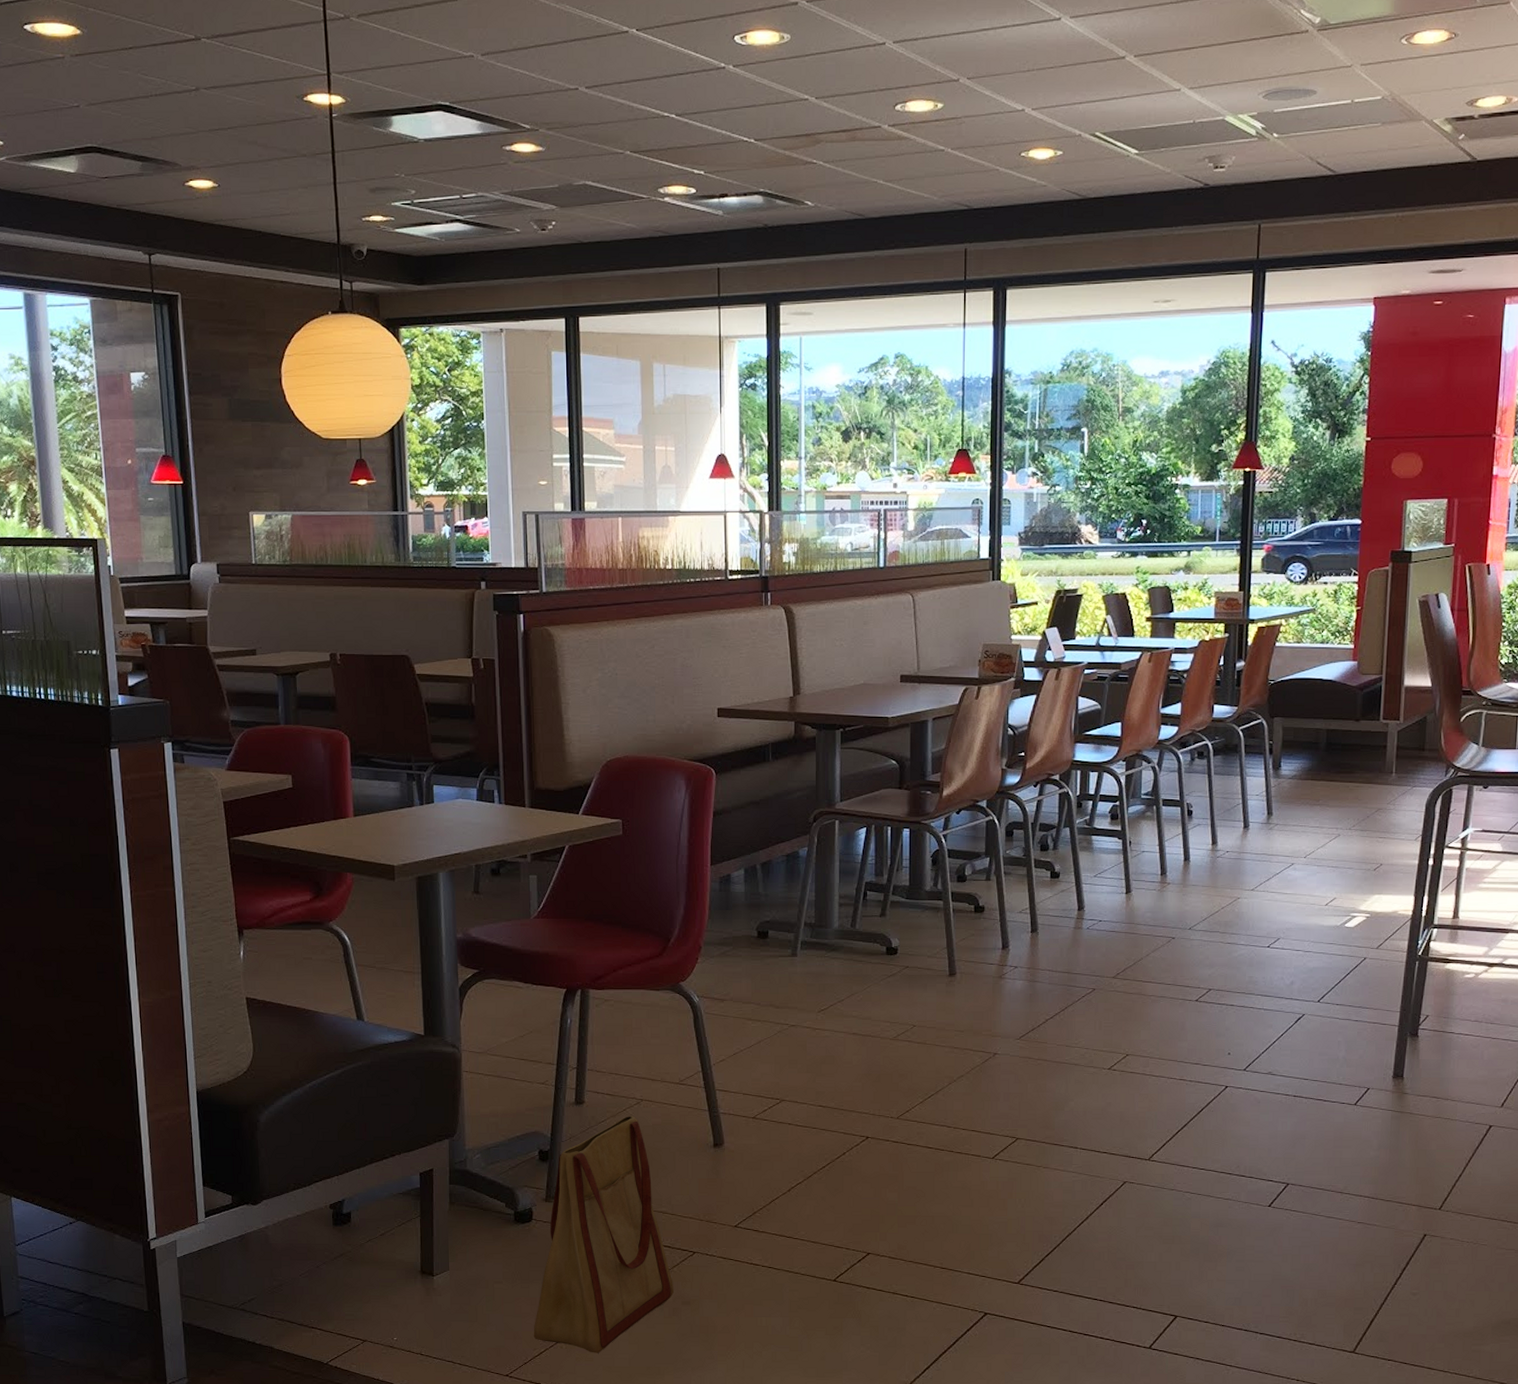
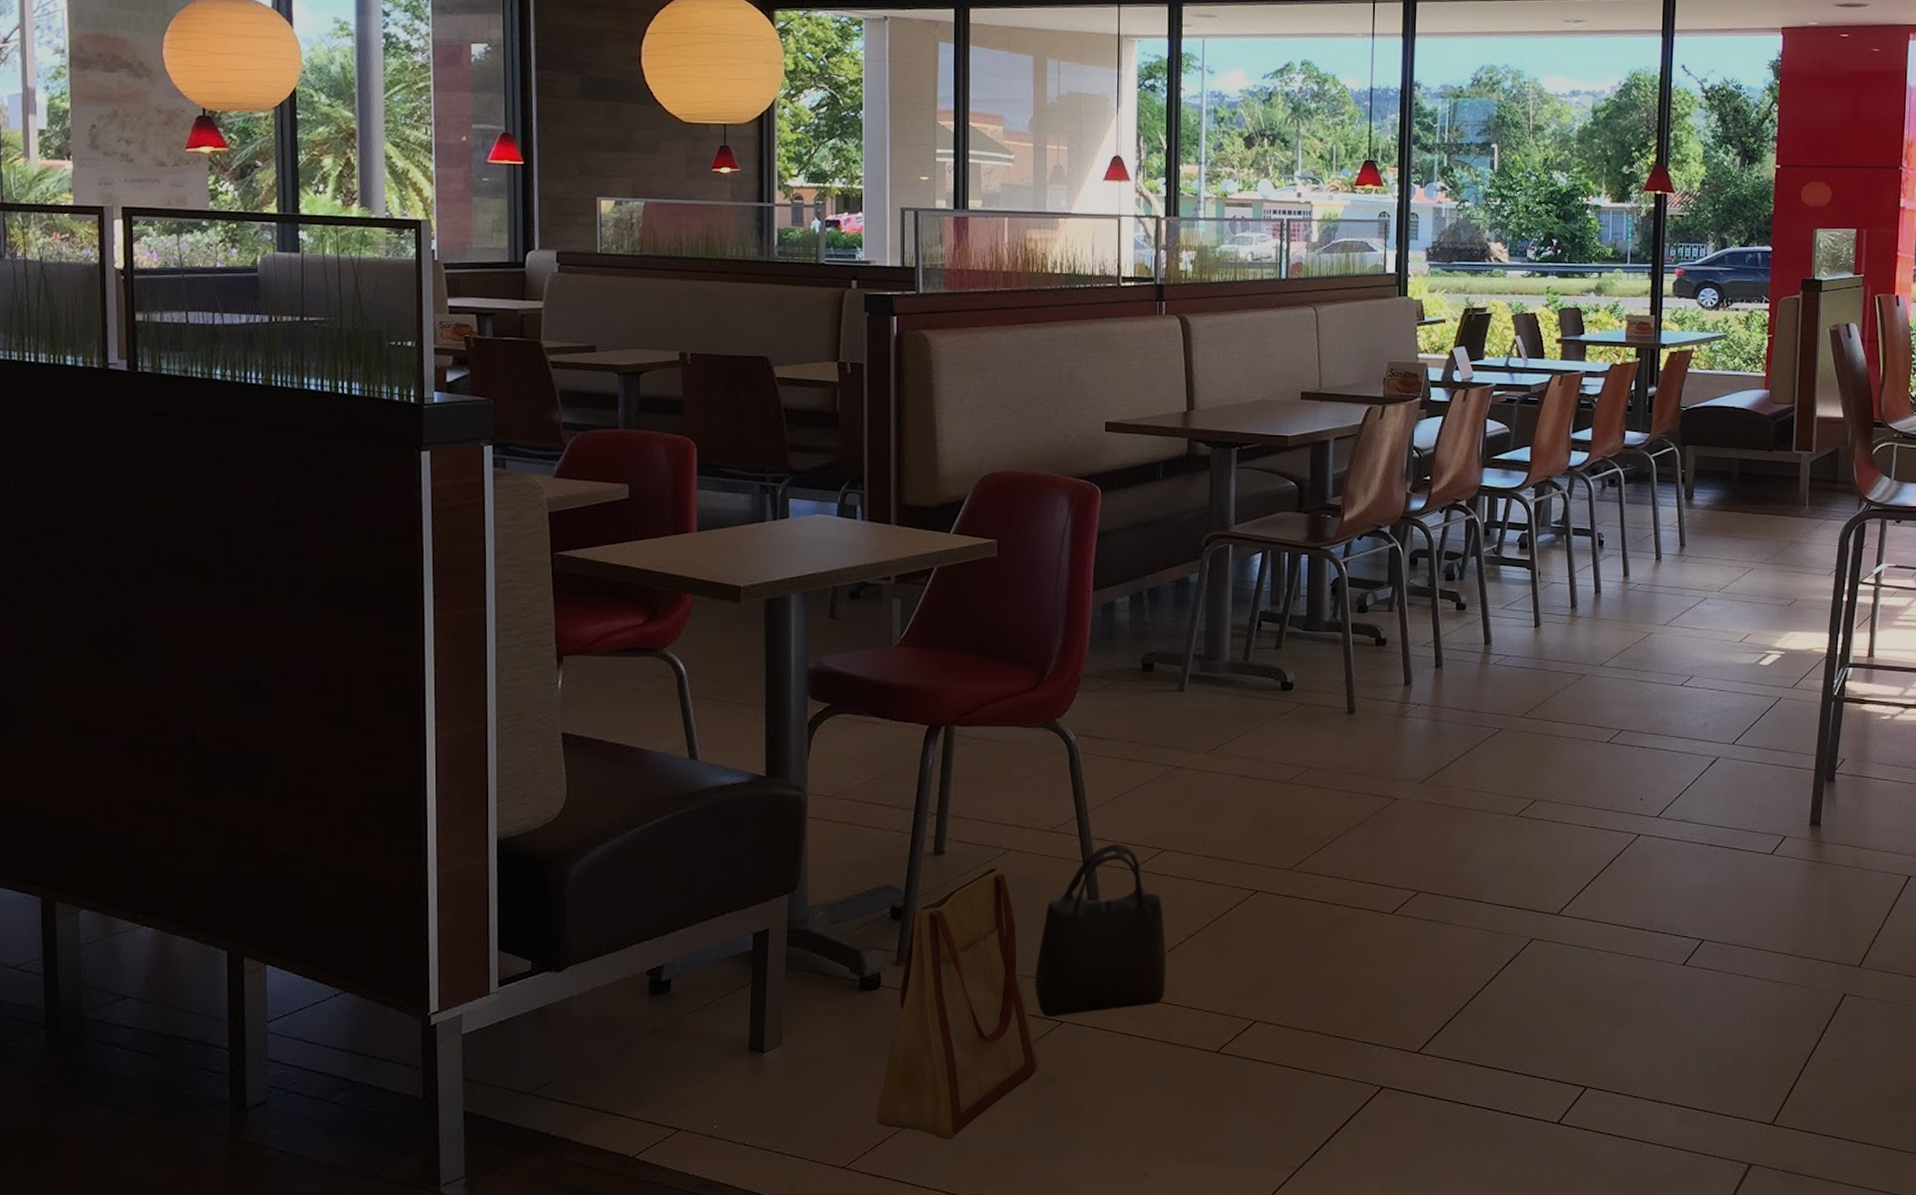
handbag: none [668,1095,787,1248] -> present [1034,844,1166,1017]

